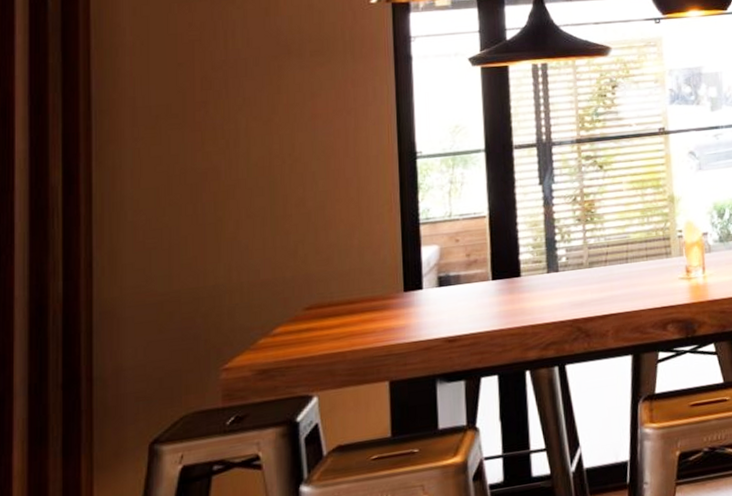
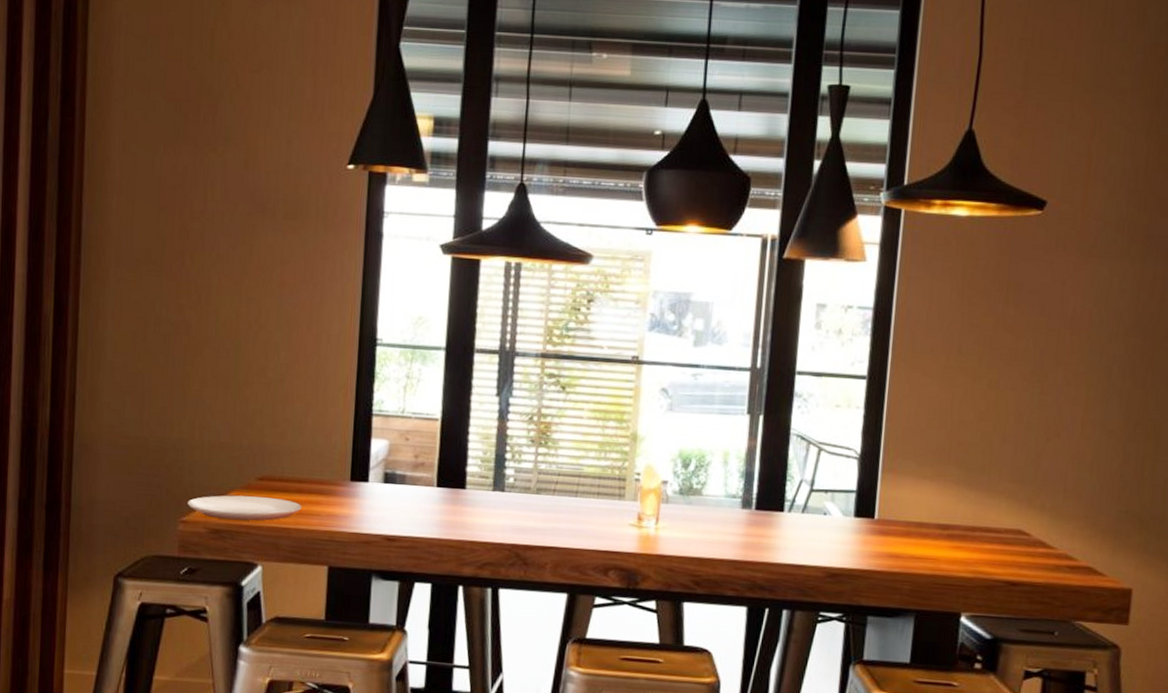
plate: none [229,323,355,359] -> present [187,495,301,521]

